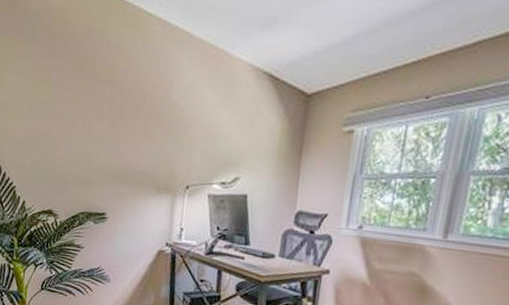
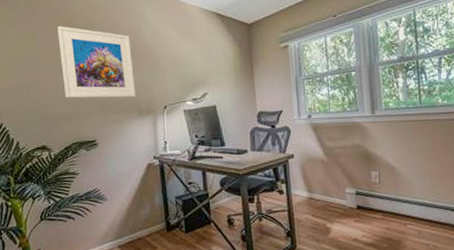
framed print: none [75,68,158,170] -> present [57,26,135,99]

